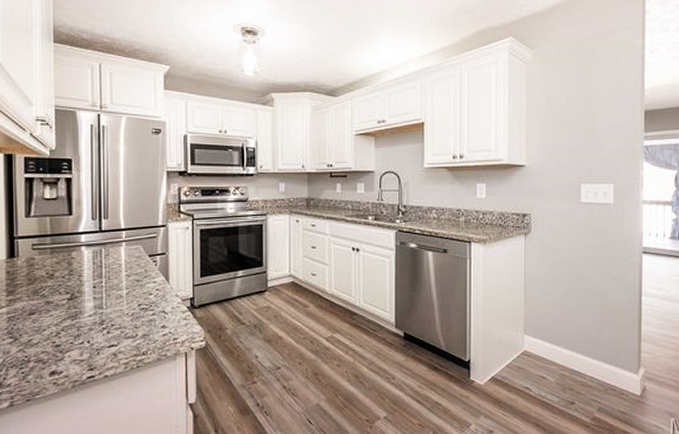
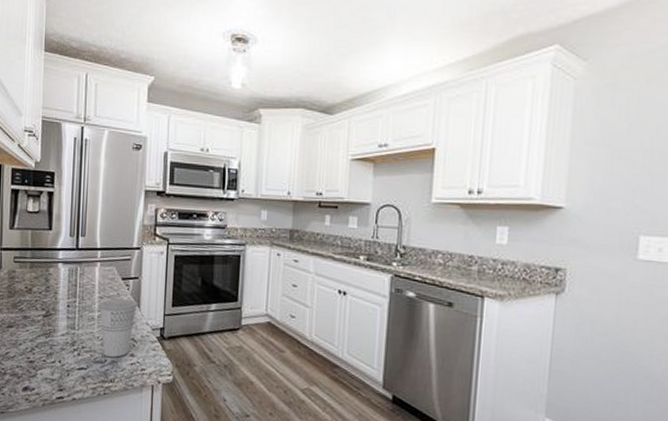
cup: none [125,275,167,331] -> present [98,298,138,357]

